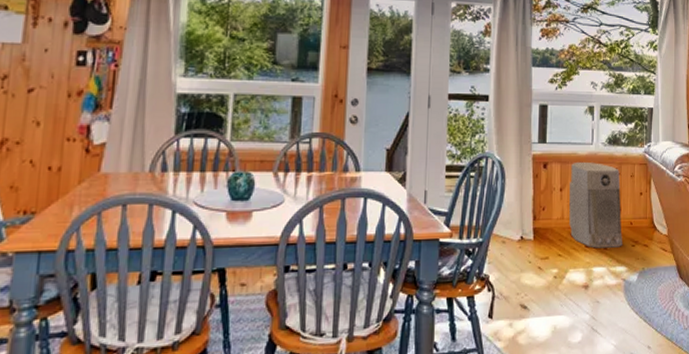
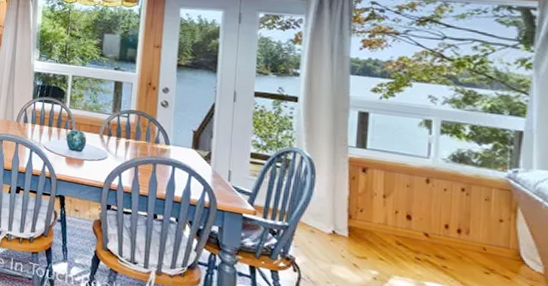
air purifier: present [569,161,622,249] -> none [394,173,471,270]

